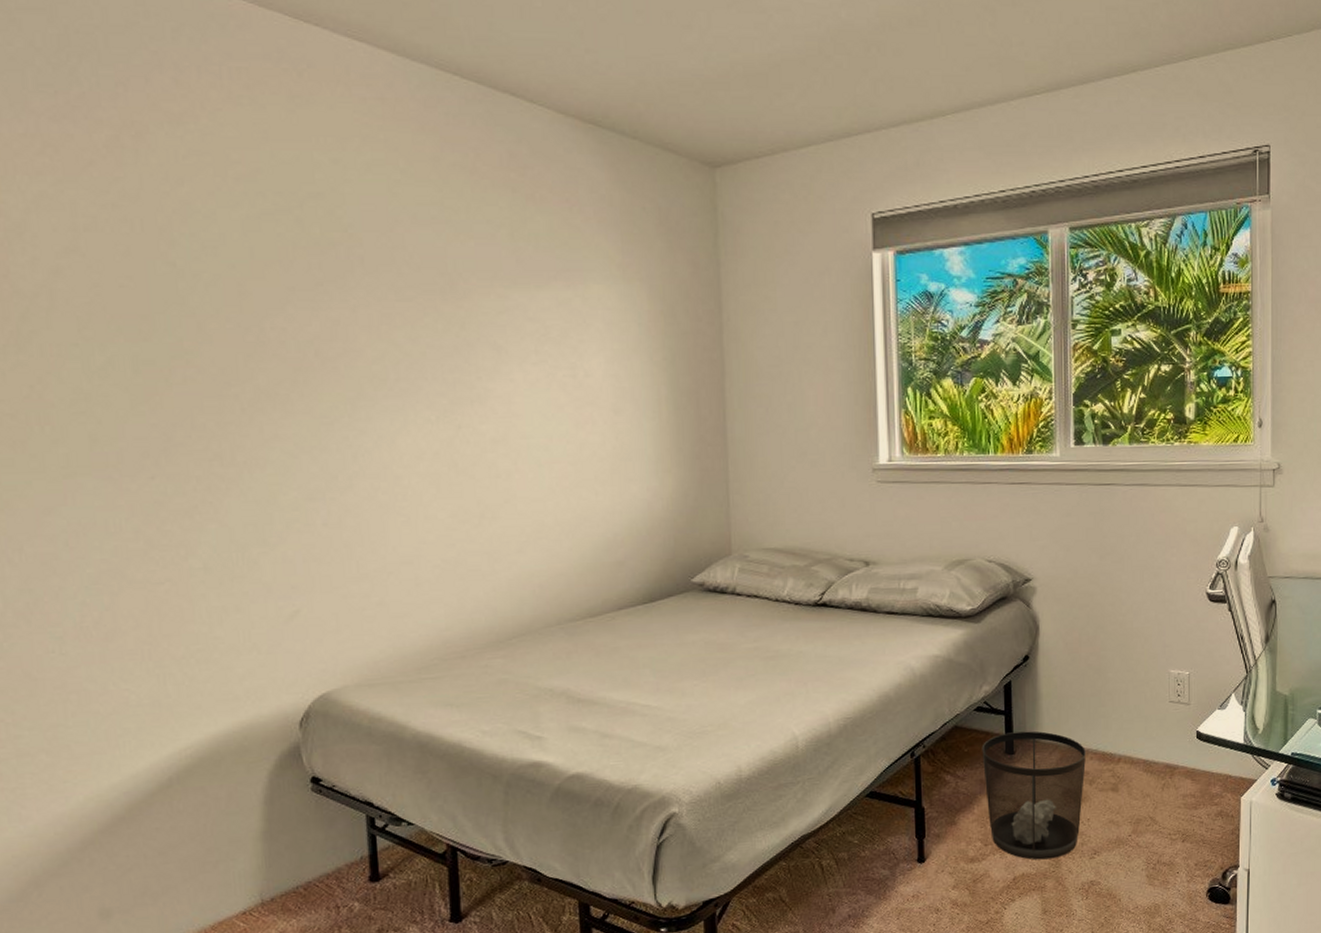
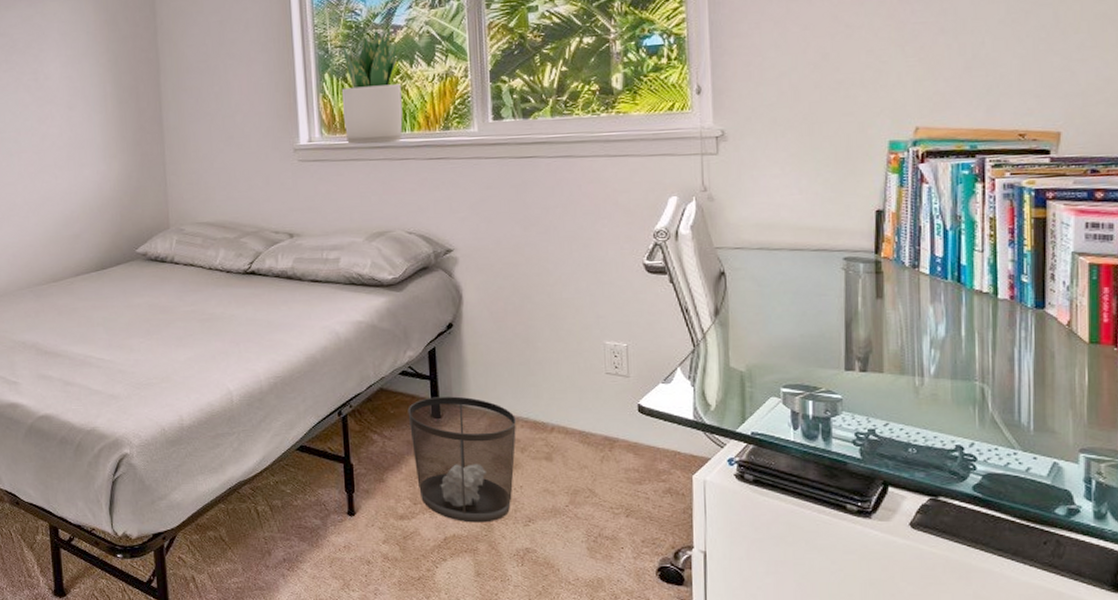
planter: none [924,343,987,466] -> present [341,29,403,145]

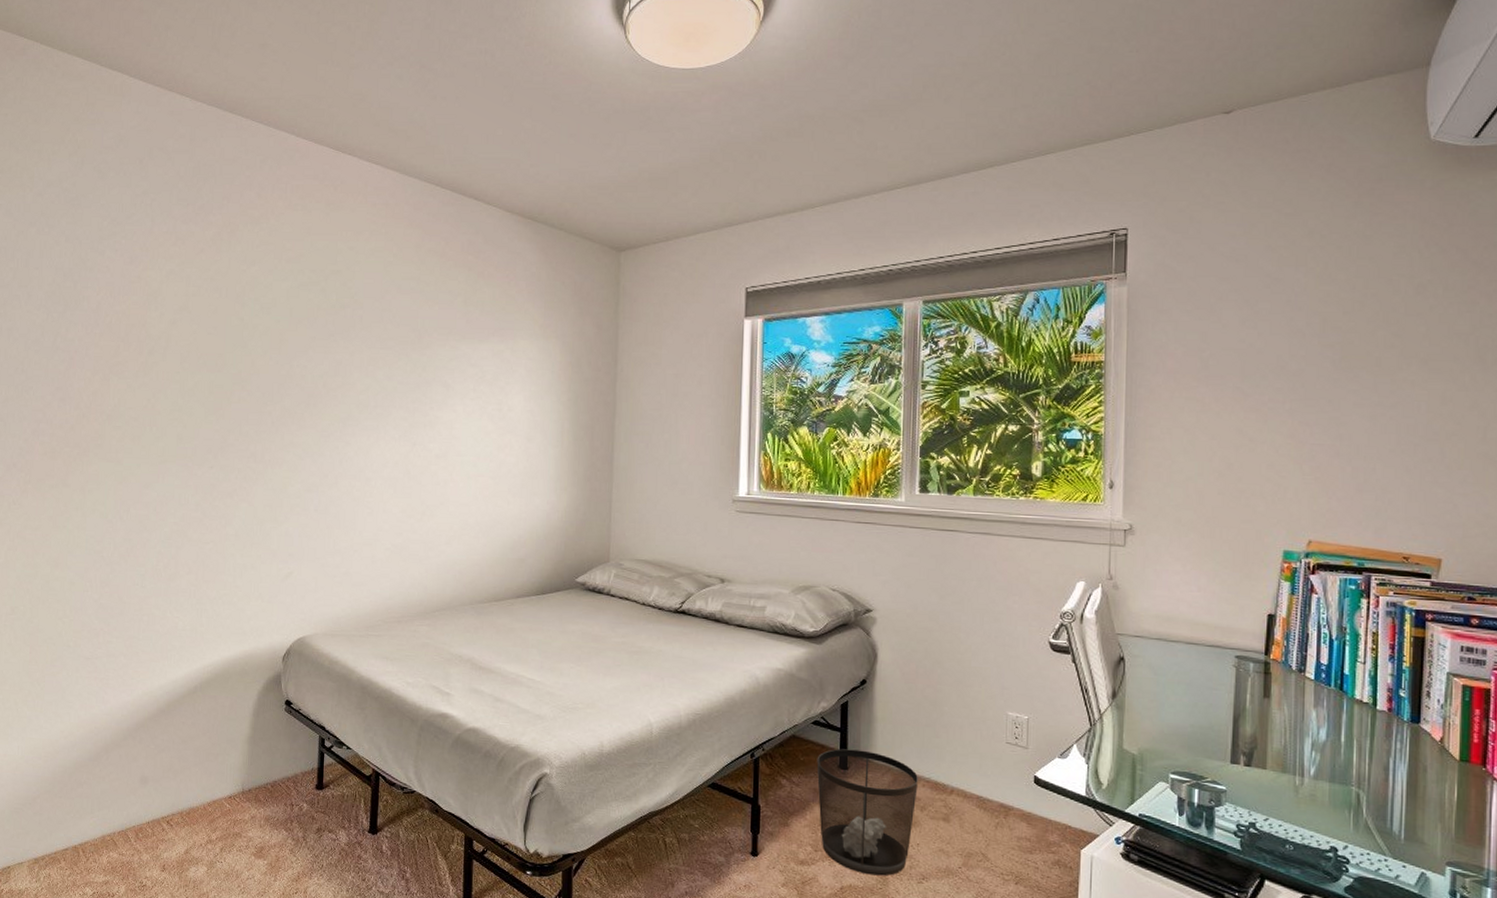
planter: present [341,29,403,145] -> none [781,397,839,504]

